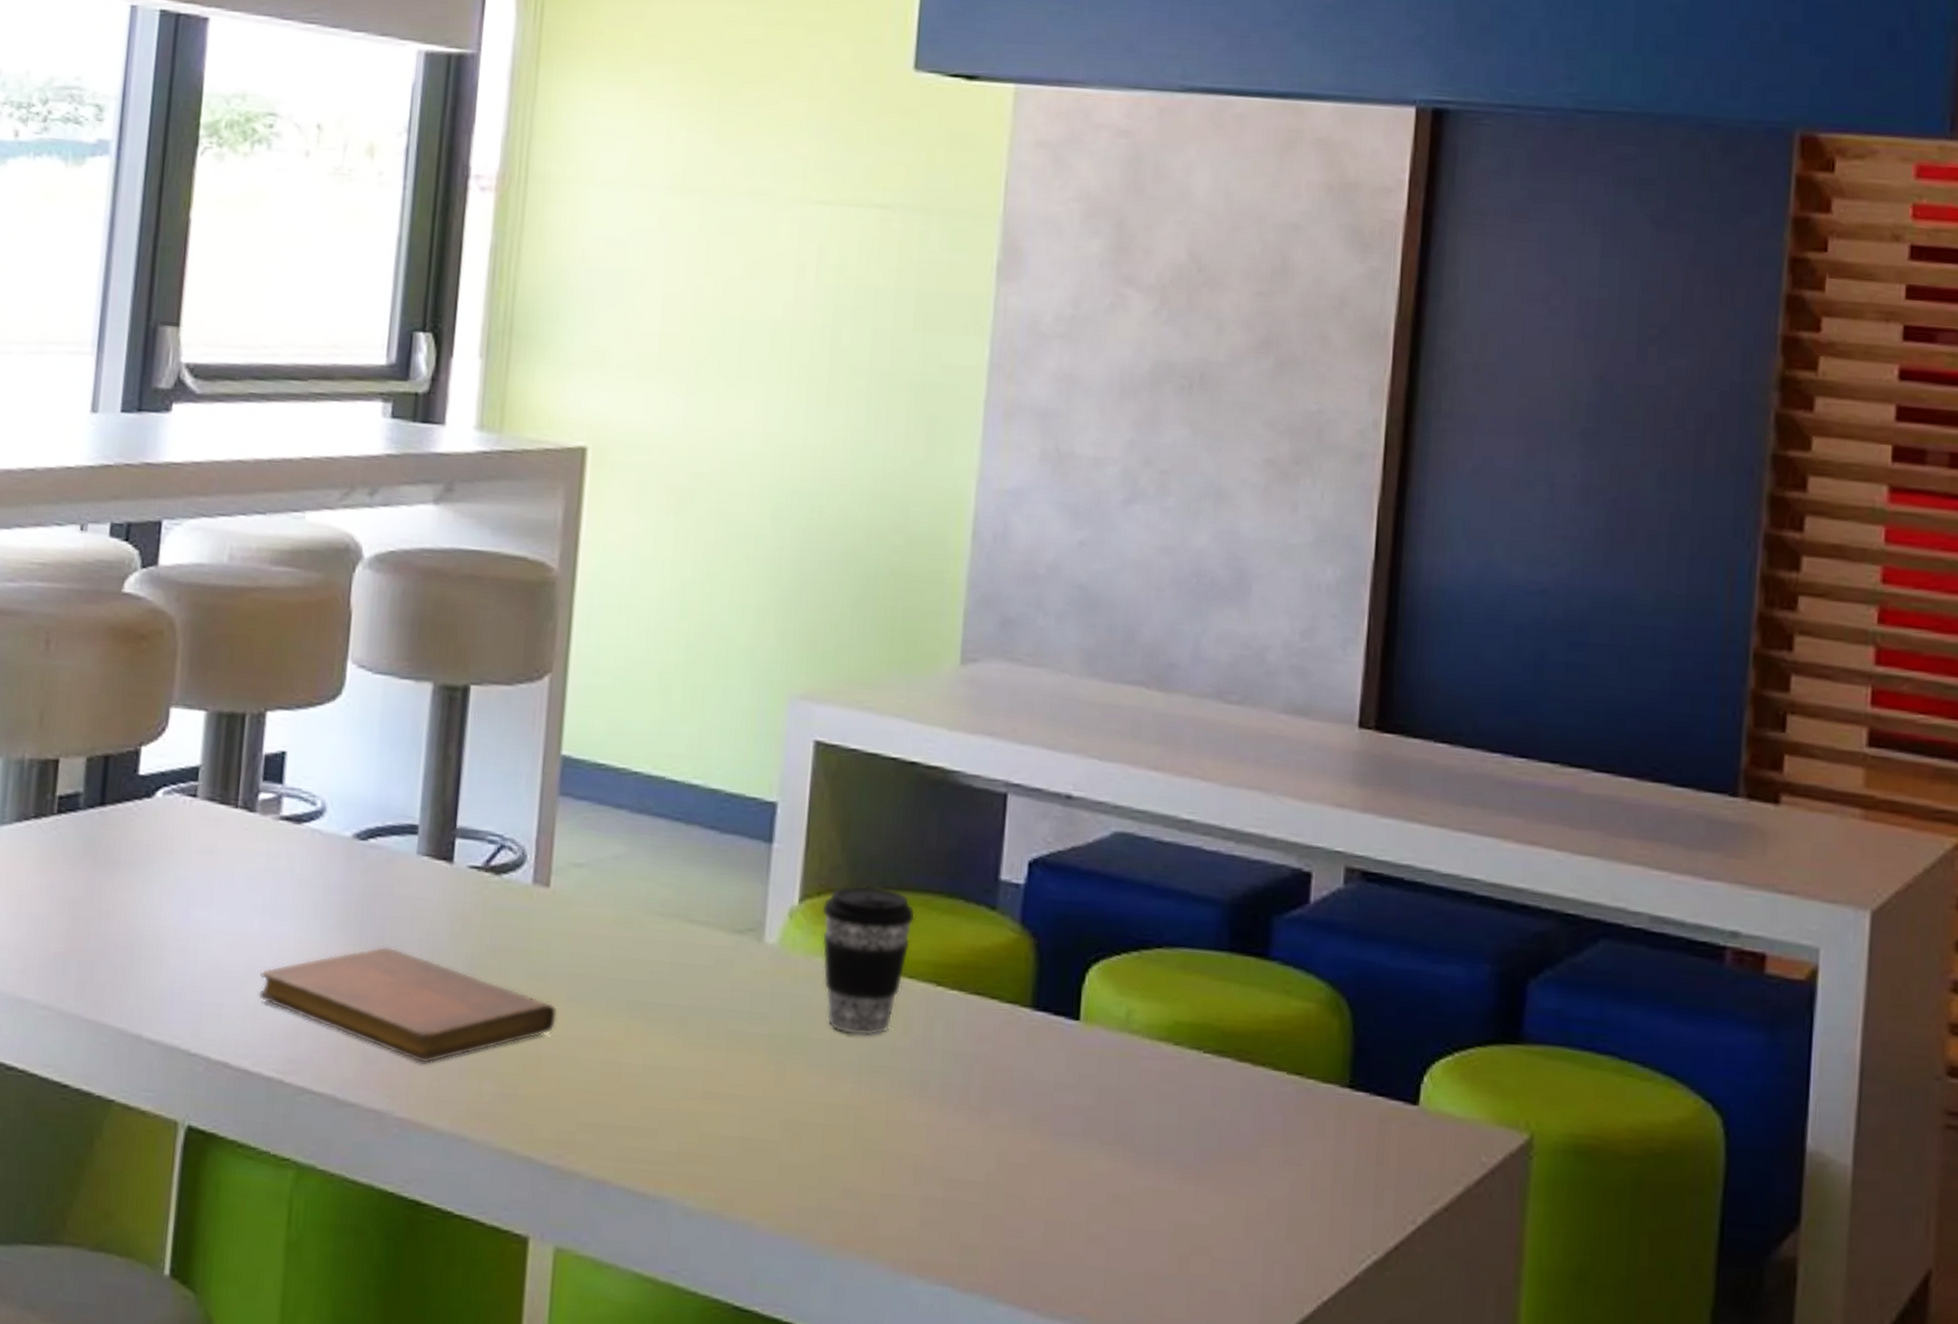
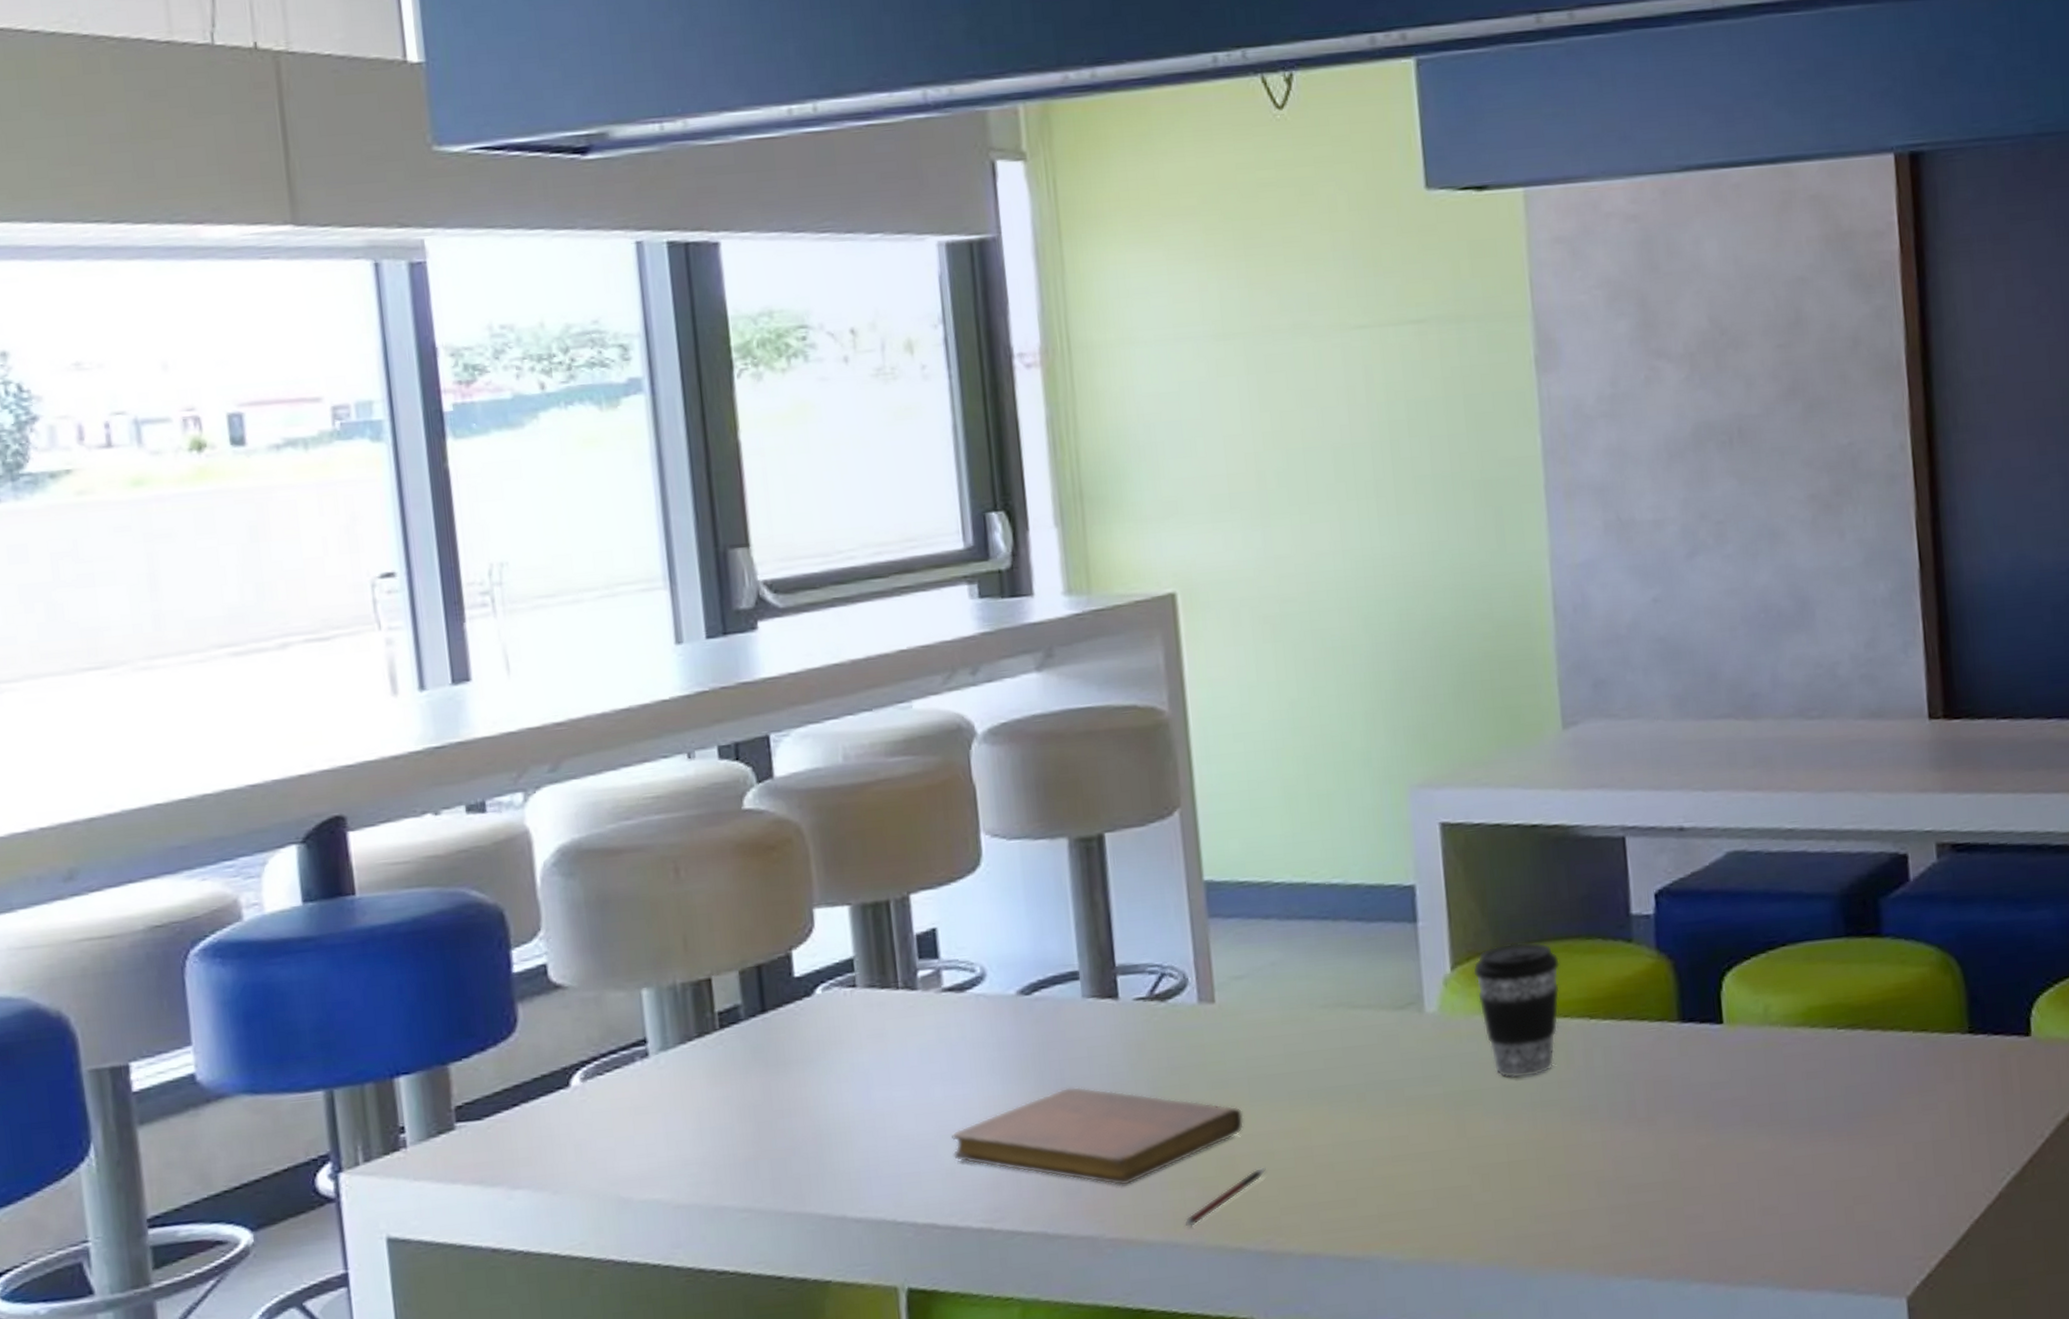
pen: none [476,1074,570,1124] -> present [1185,1166,1266,1228]

